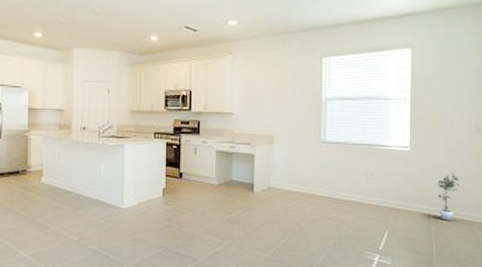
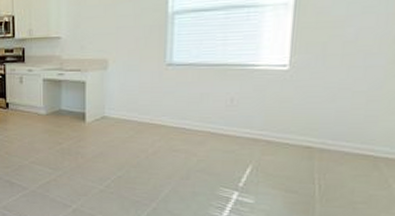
potted plant: present [436,172,460,220] -> none [326,95,364,155]

